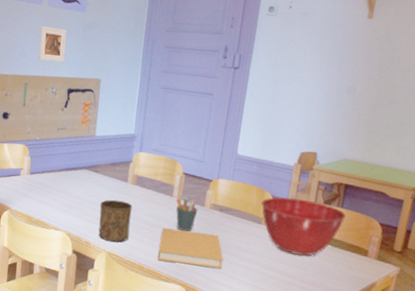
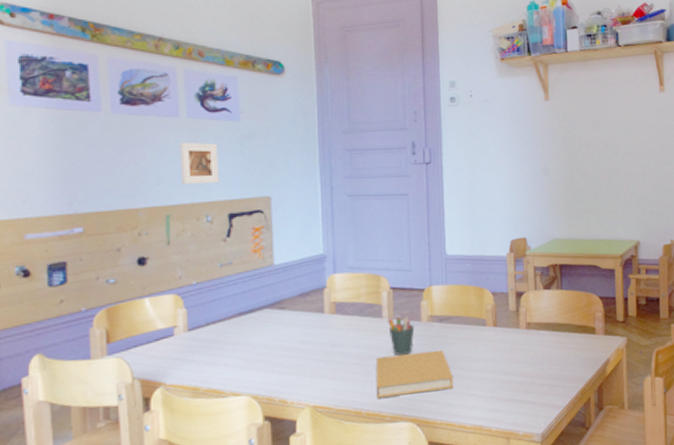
cup: present [98,199,133,243] -> none [293,336,336,392]
mixing bowl: present [261,196,347,256] -> none [481,288,568,352]

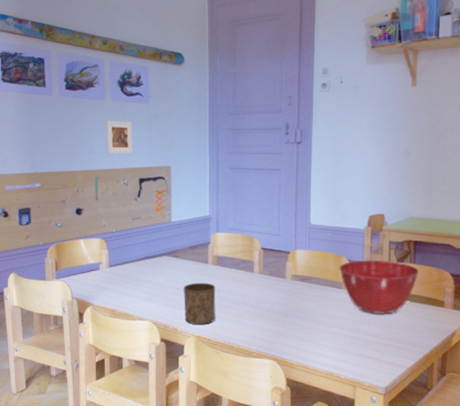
cup: none [293,336,336,392] -> present [184,282,216,325]
book: present [376,349,454,398] -> none [246,304,310,338]
pen holder: present [388,315,415,355] -> none [258,273,280,305]
mixing bowl: none [481,288,568,352] -> present [338,260,420,315]

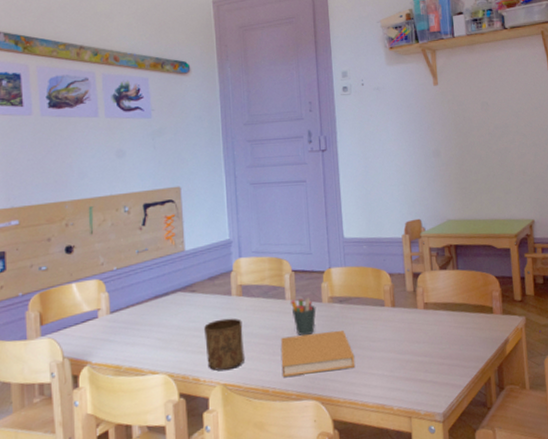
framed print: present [106,120,133,154] -> none [100,139,134,179]
book: none [246,304,310,338] -> present [281,330,356,377]
pen holder: none [258,273,280,305] -> present [291,297,316,336]
mixing bowl: present [338,260,420,315] -> none [379,269,464,331]

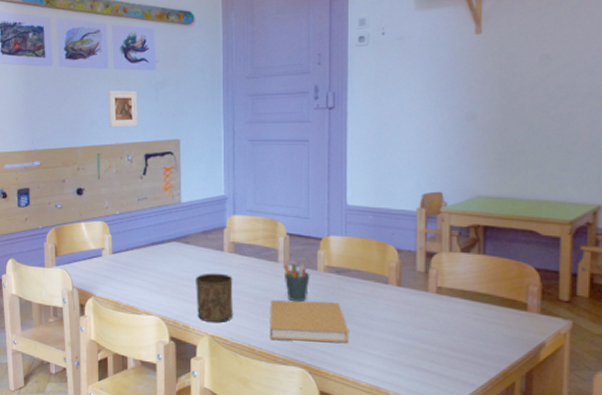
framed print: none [100,139,134,179] -> present [108,90,138,128]

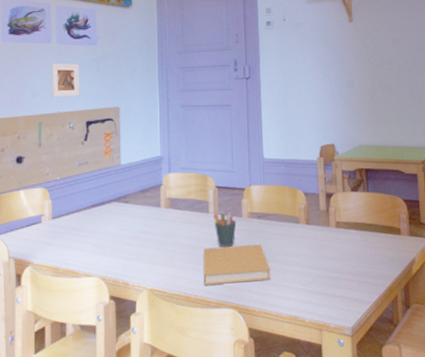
cup: present [196,273,233,322] -> none [135,228,170,276]

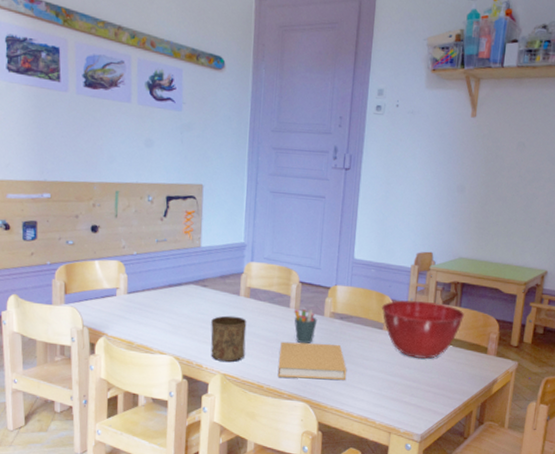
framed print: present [51,63,80,98] -> none [129,126,162,167]
cup: none [135,228,170,276] -> present [210,315,247,362]
mixing bowl: none [295,190,374,249] -> present [381,300,465,359]

